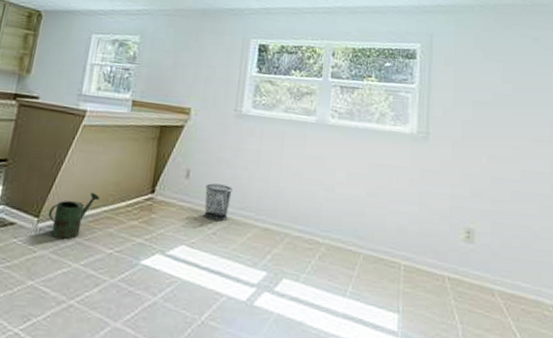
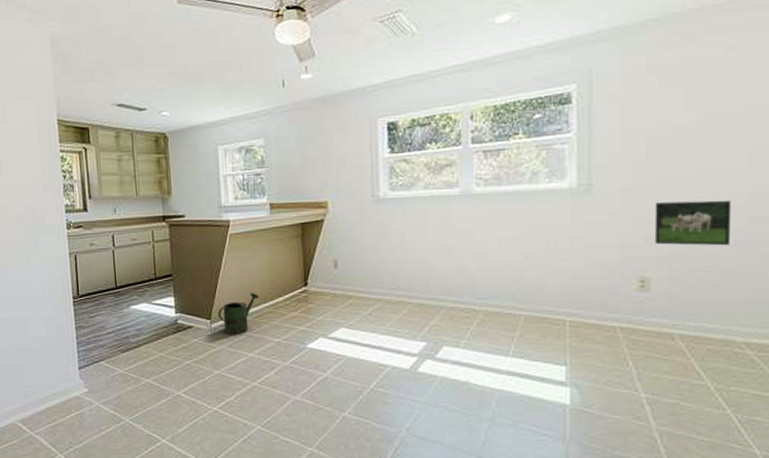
waste bin: present [203,183,232,222] -> none [355,269,382,303]
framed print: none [478,159,539,208] -> present [654,199,732,246]

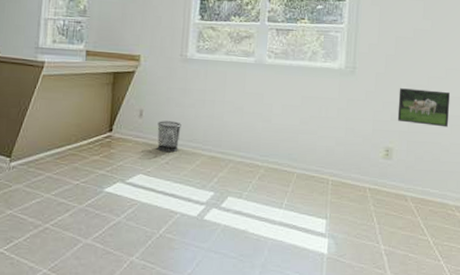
watering can: present [218,293,260,335] -> none [19,134,64,175]
waste bin: none [355,269,382,303] -> present [157,121,181,153]

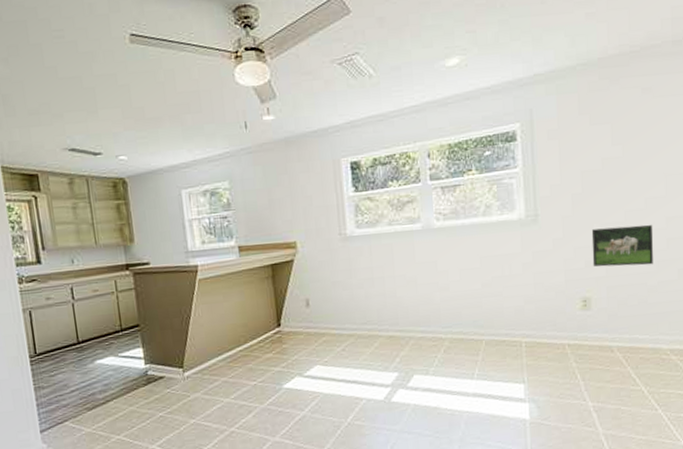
waste bin: present [157,121,181,153] -> none [327,305,353,340]

